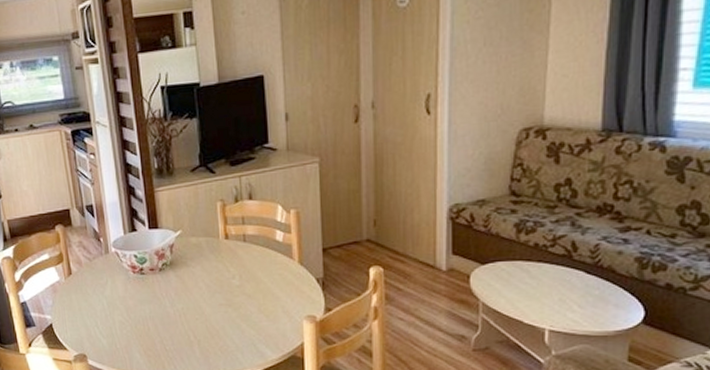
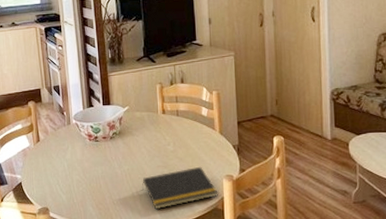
notepad: none [200,304,297,357] -> present [142,166,218,210]

